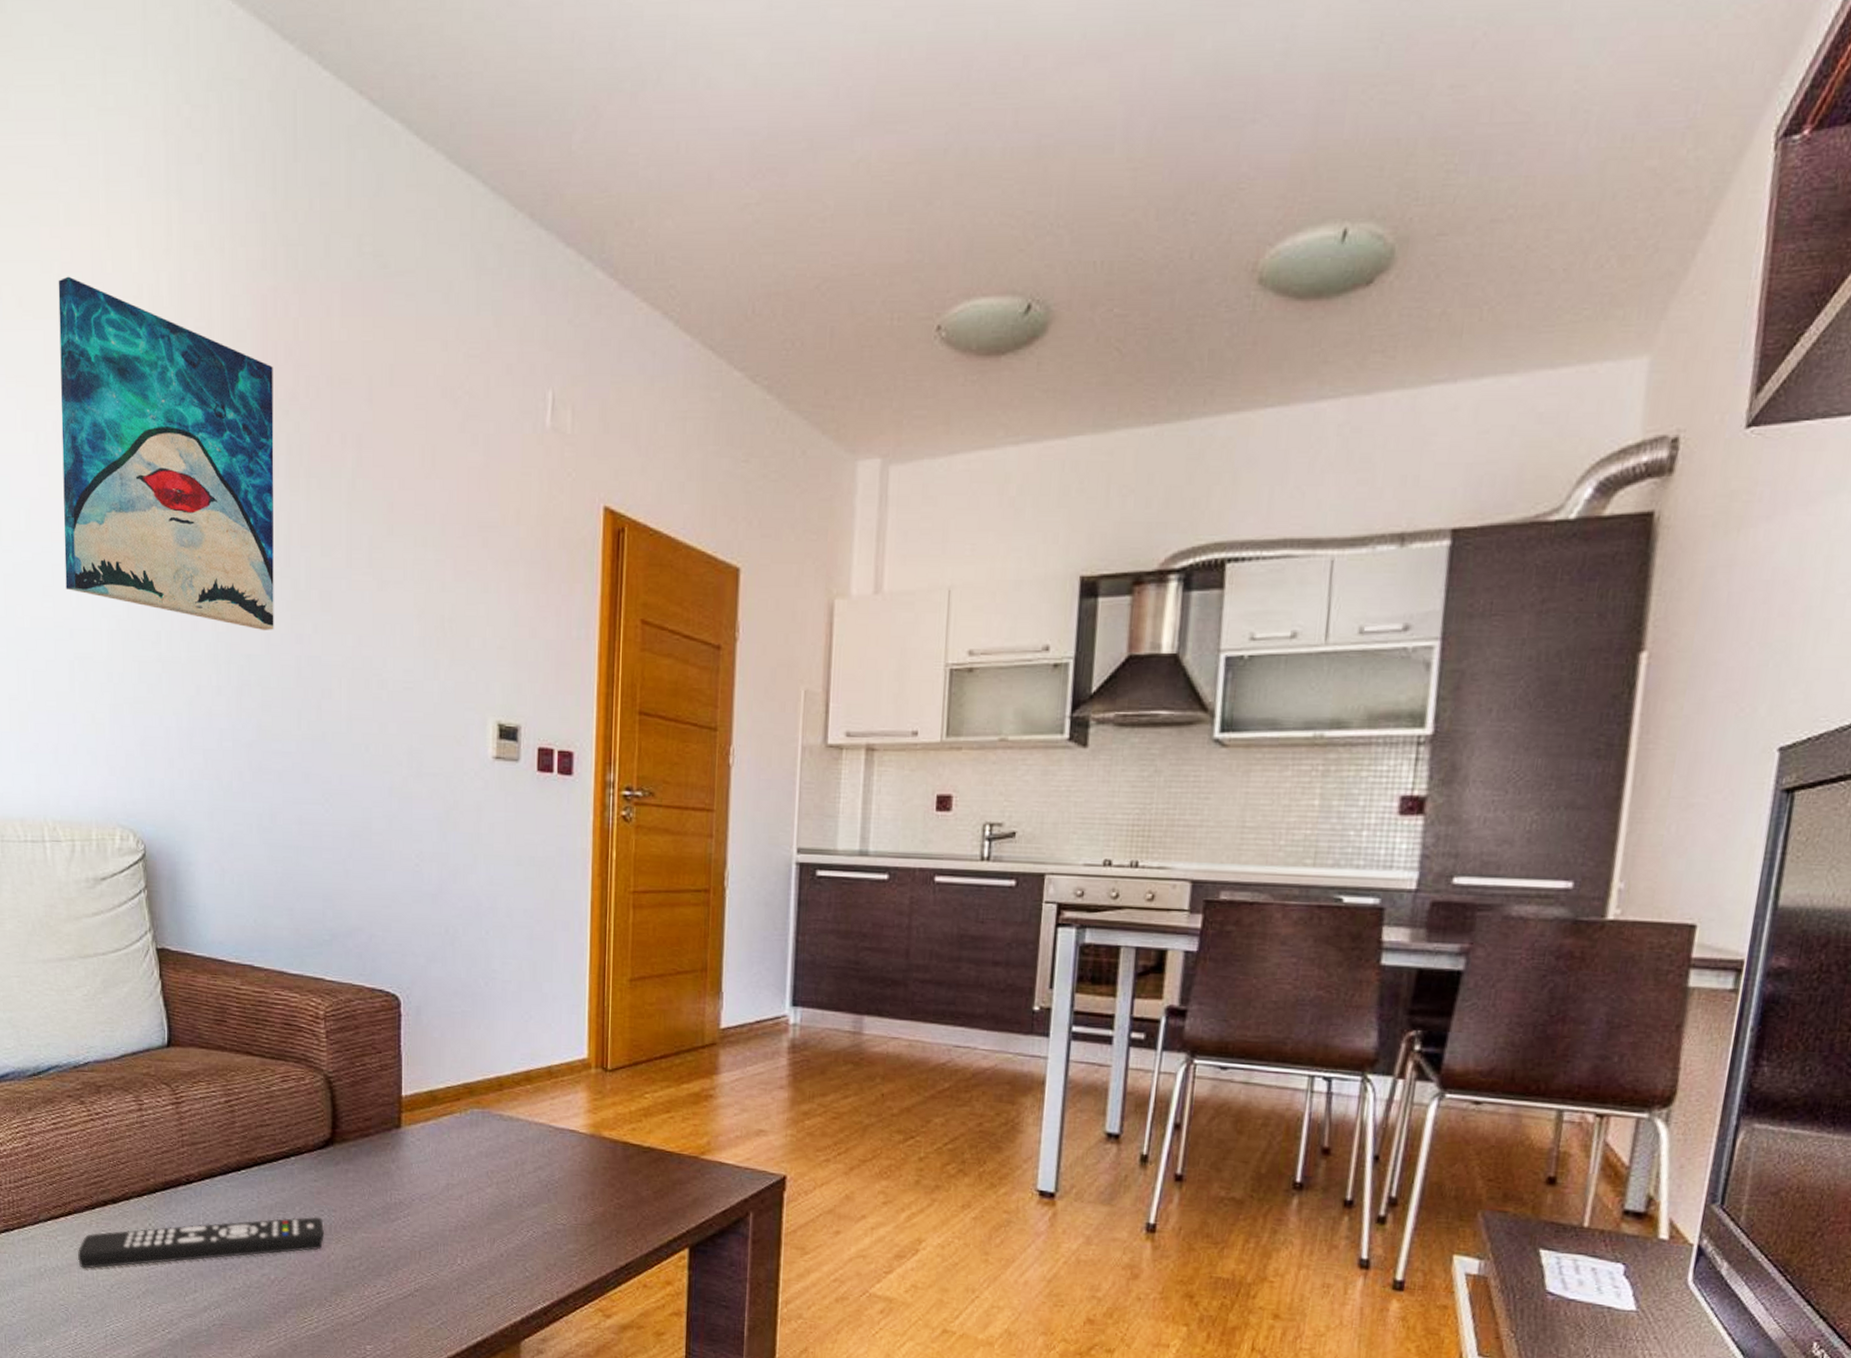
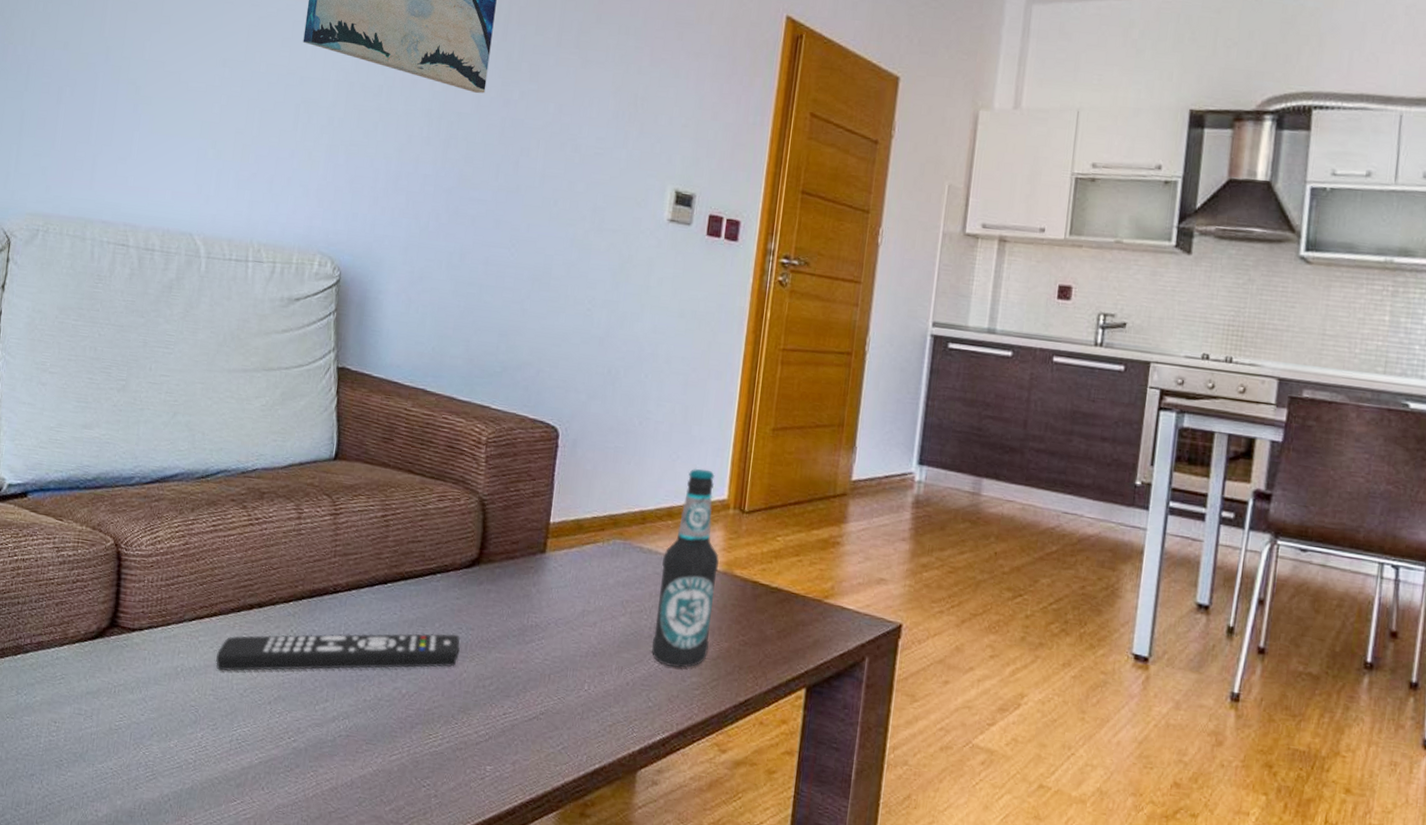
bottle: none [522,1027,585,1236] -> present [651,468,719,668]

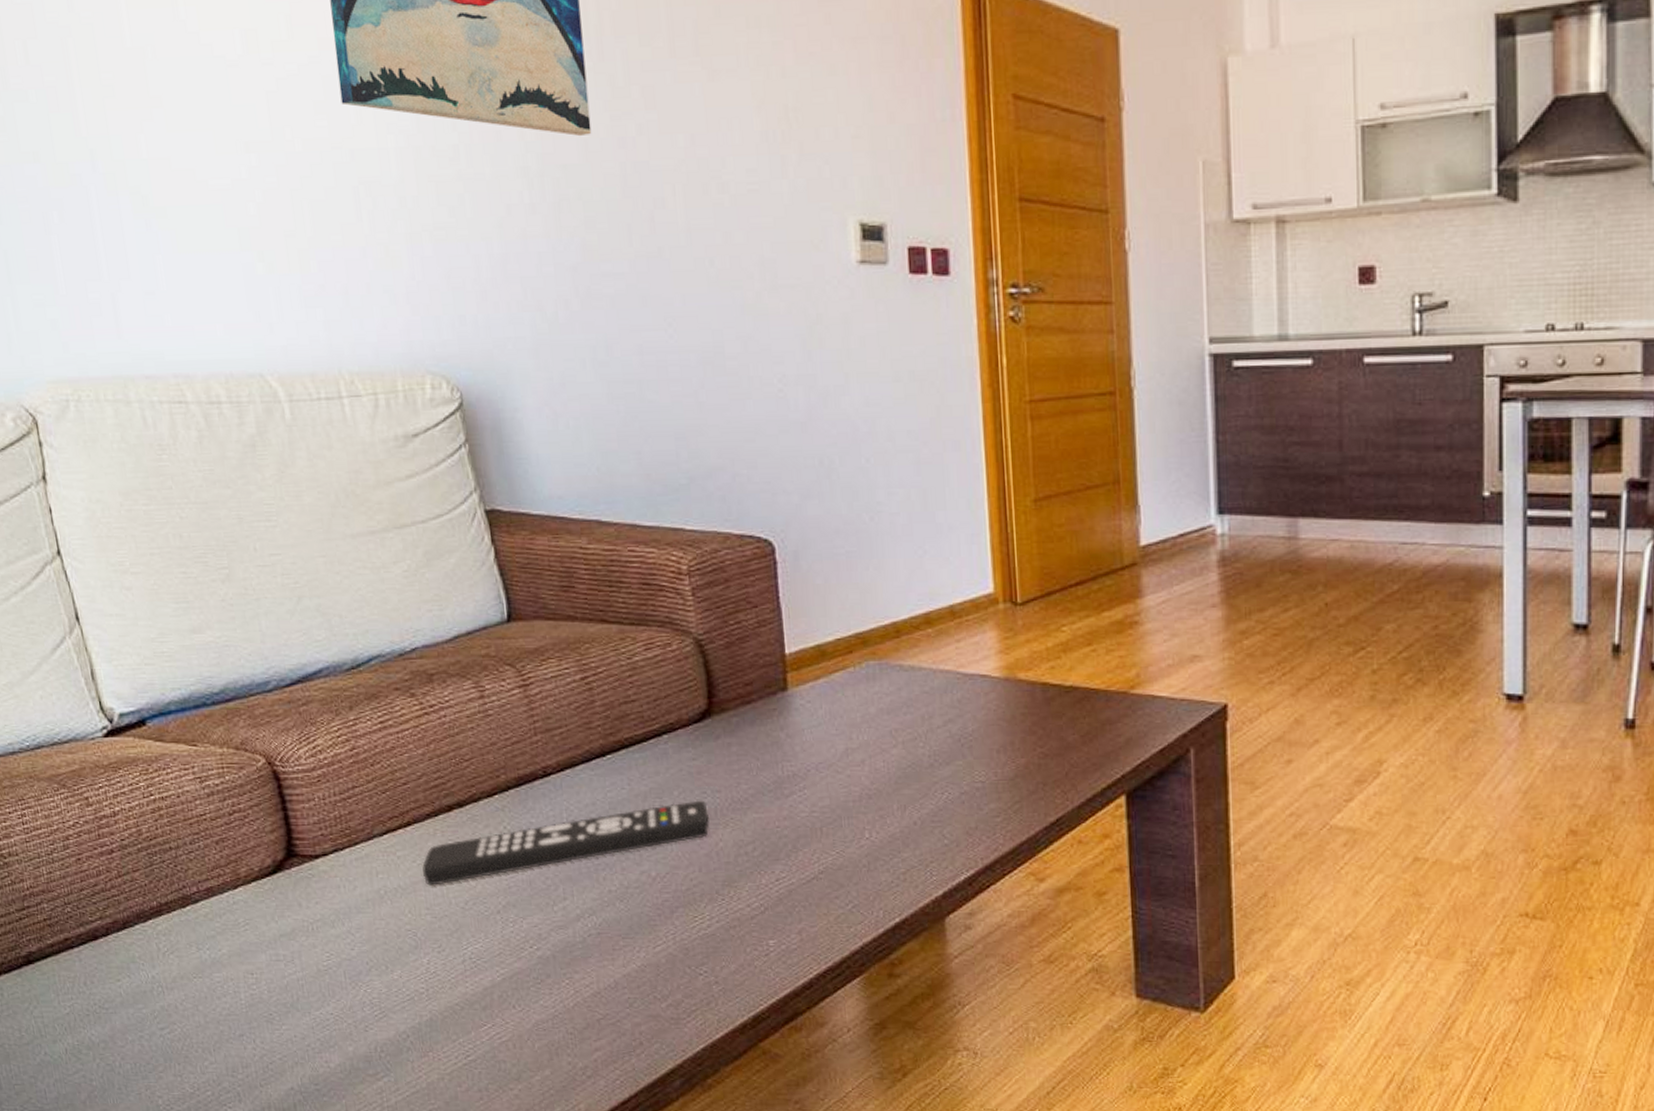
bottle: present [651,468,719,668] -> none [929,561,1004,797]

